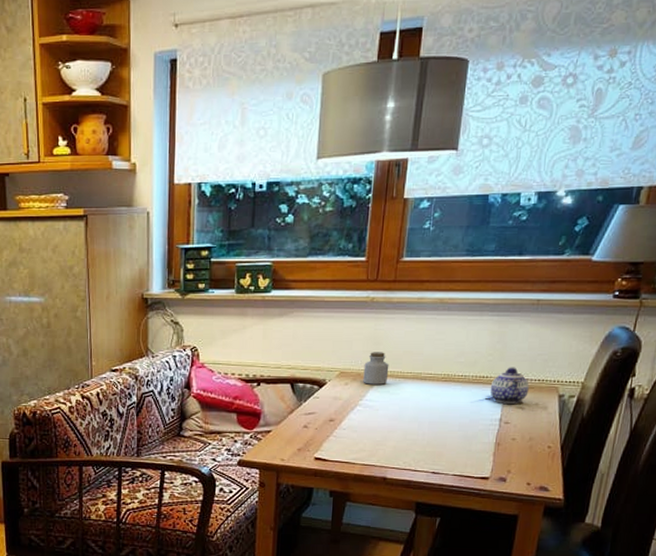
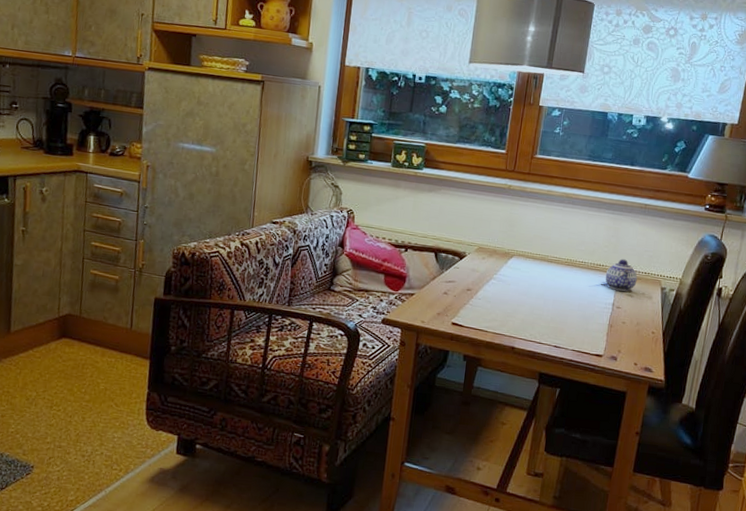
jar: present [363,352,389,385] -> none [498,232,521,263]

